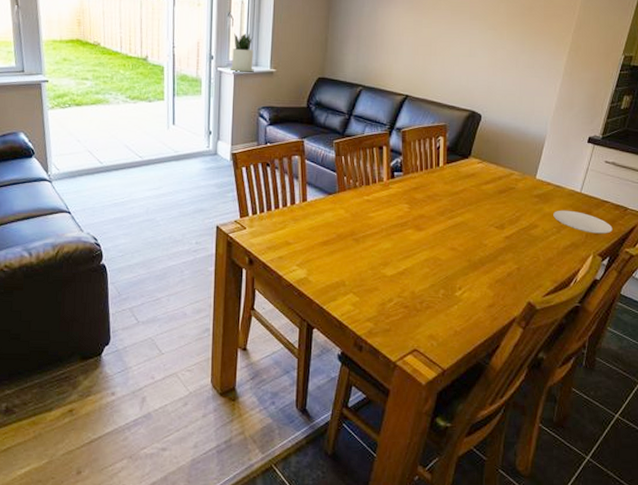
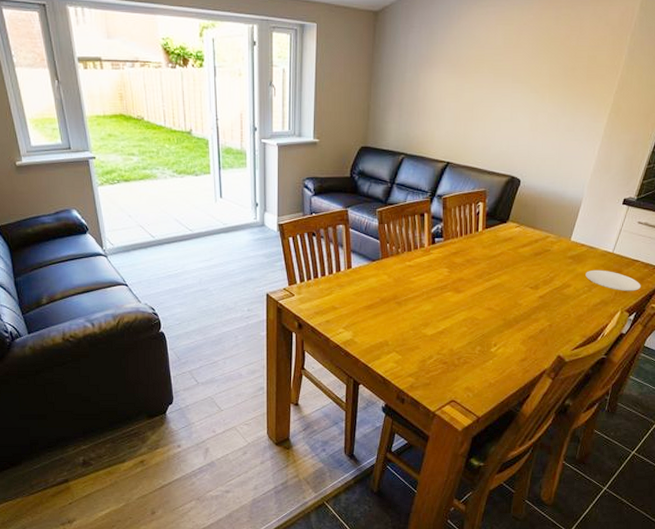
planter: present [229,33,254,72] -> none [273,104,298,143]

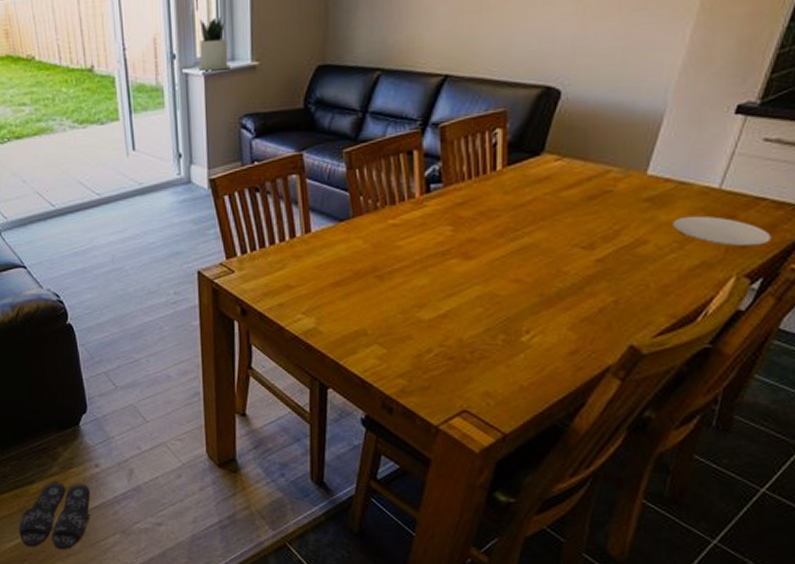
slippers: none [110,460,173,515] -> present [19,482,91,549]
planter: none [273,104,298,143] -> present [197,17,230,72]

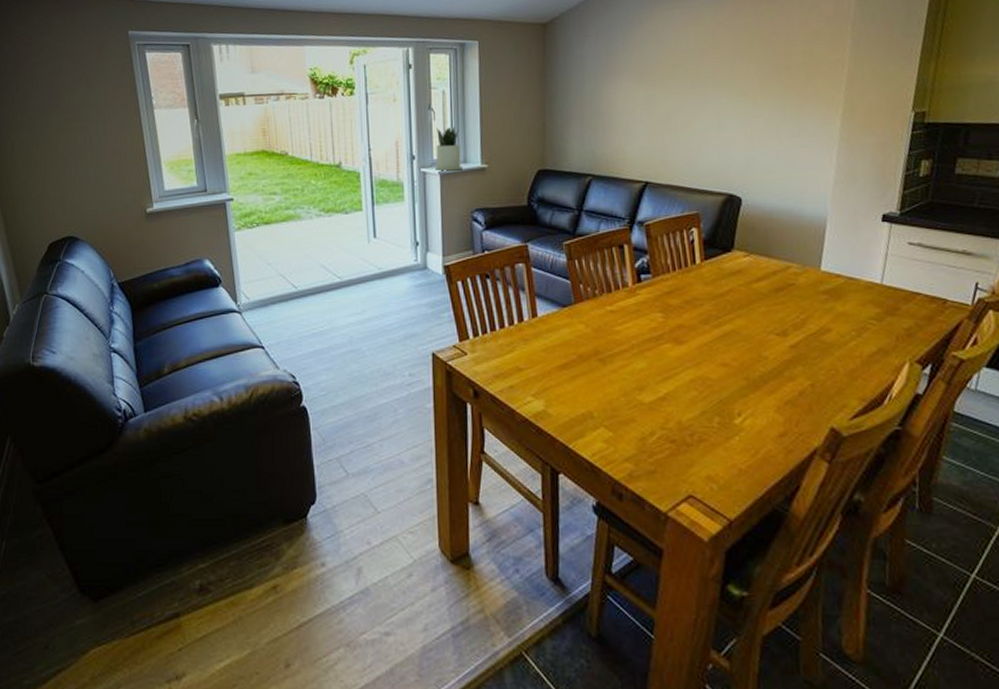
slippers: present [19,482,91,549] -> none [232,585,314,669]
plate: present [673,215,771,247] -> none [849,307,931,335]

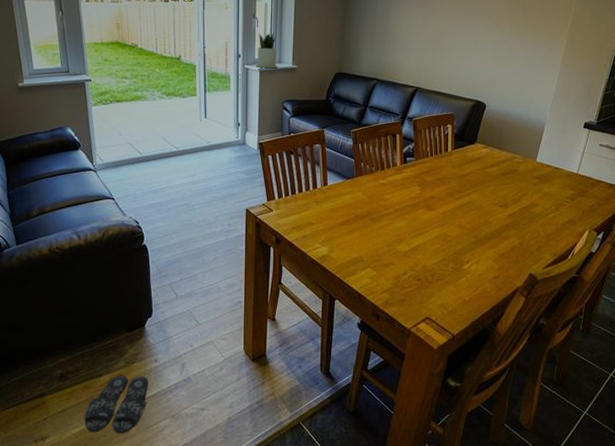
slippers: none [232,585,314,669] -> present [85,375,148,433]

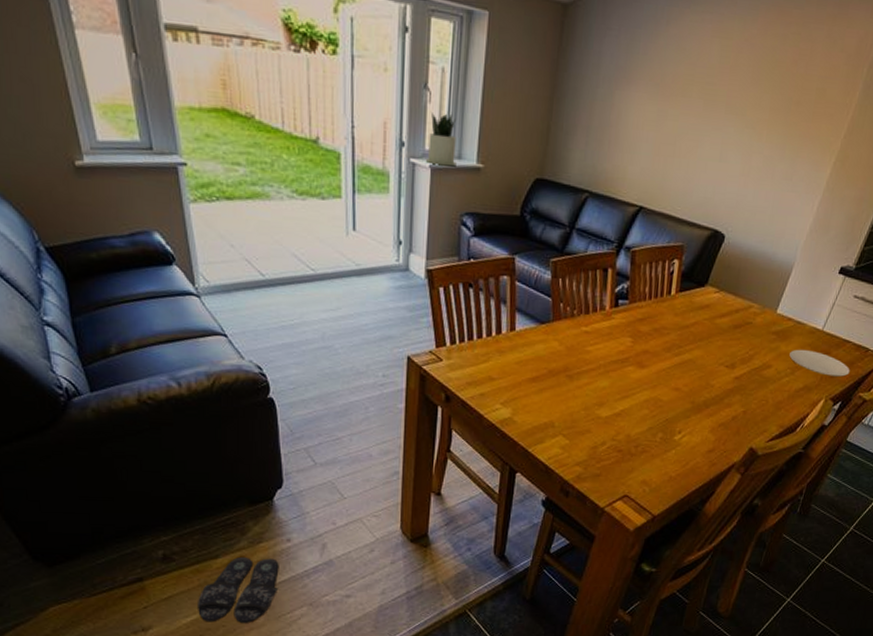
plate: none [552,189,607,211] -> present [789,349,850,377]

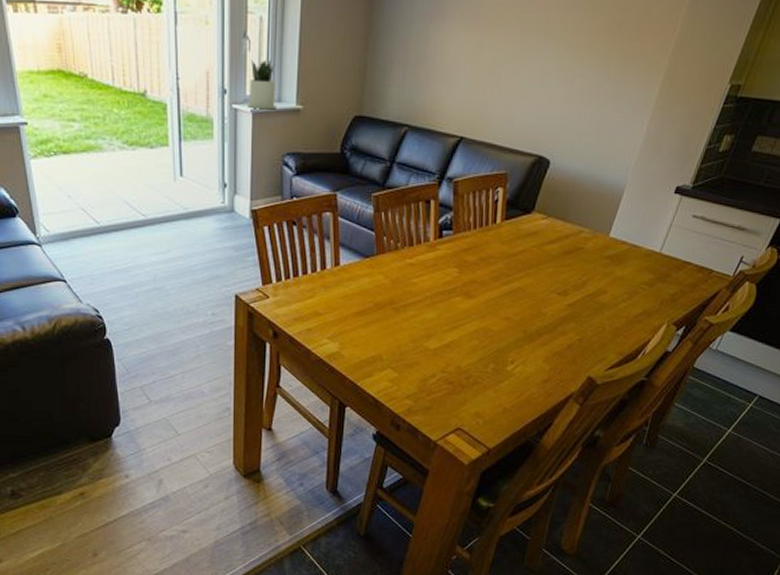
slippers: present [198,556,279,623] -> none [44,492,119,557]
plate: present [789,349,850,377] -> none [625,273,693,300]

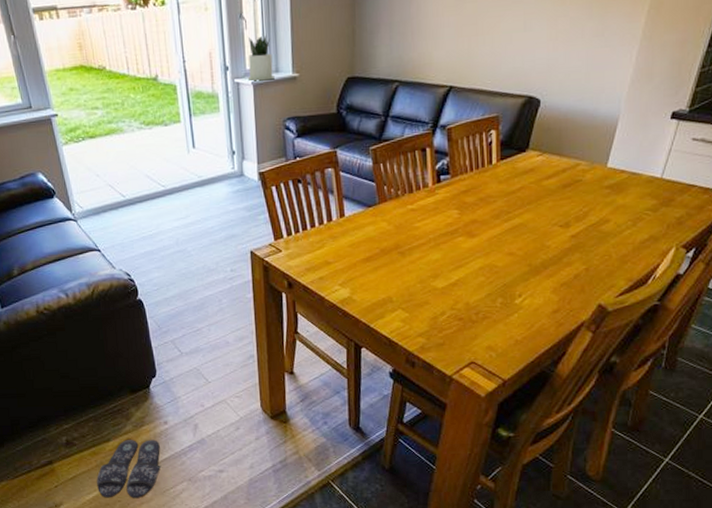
slippers: none [44,492,119,557] -> present [97,439,162,498]

